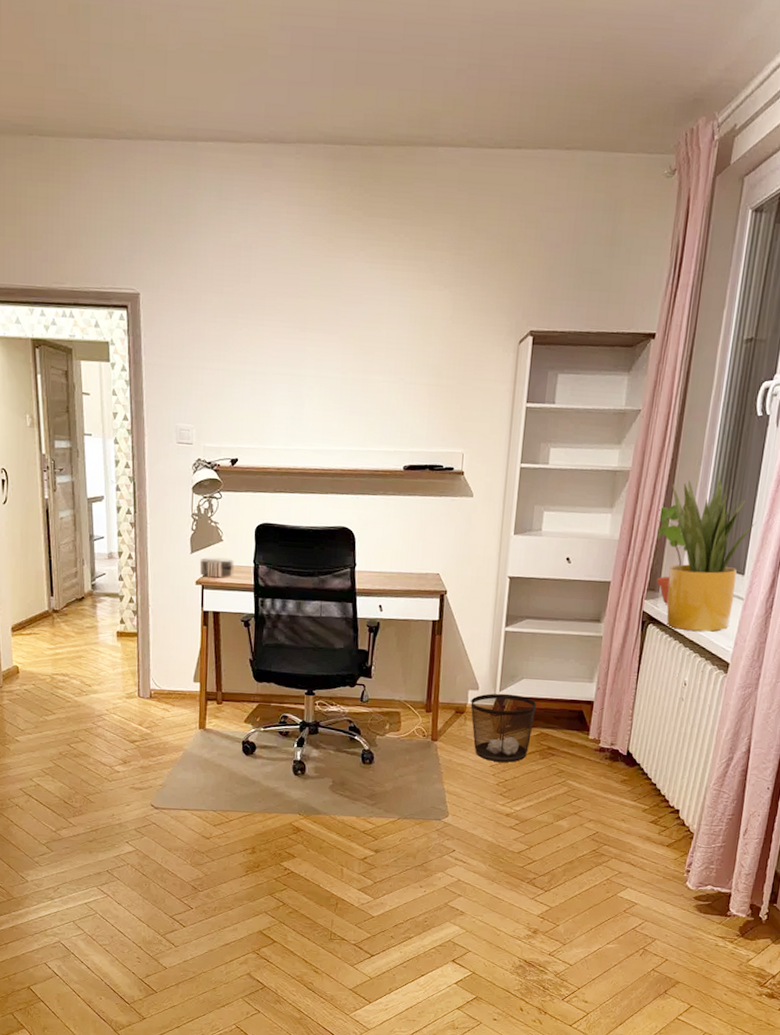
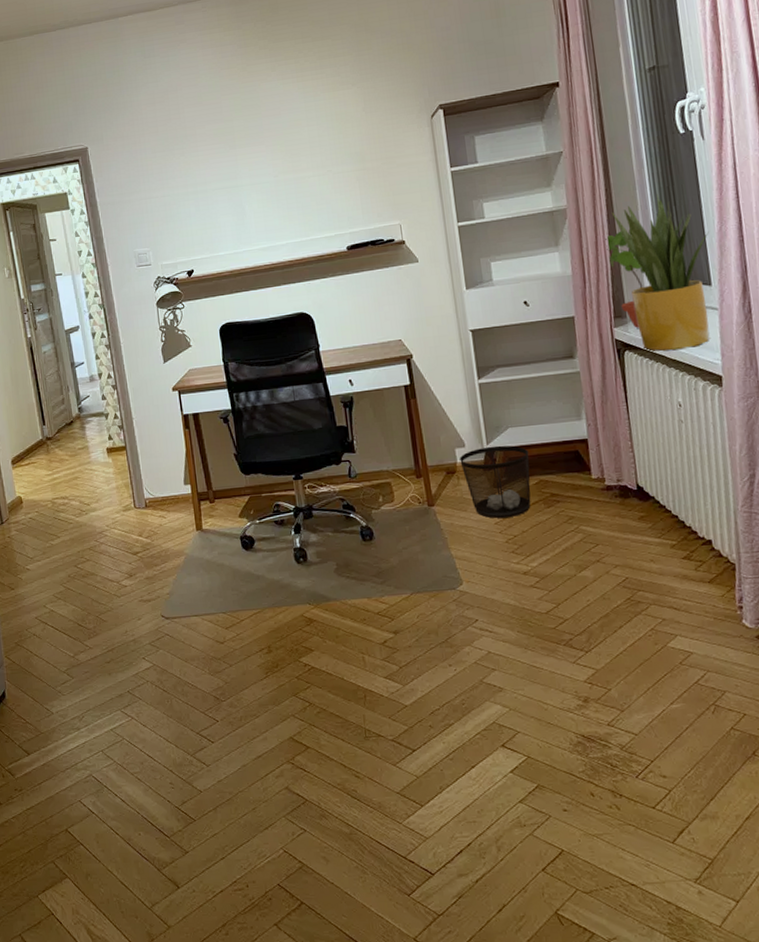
decorative box: present [199,557,234,578] -> none [173,361,206,383]

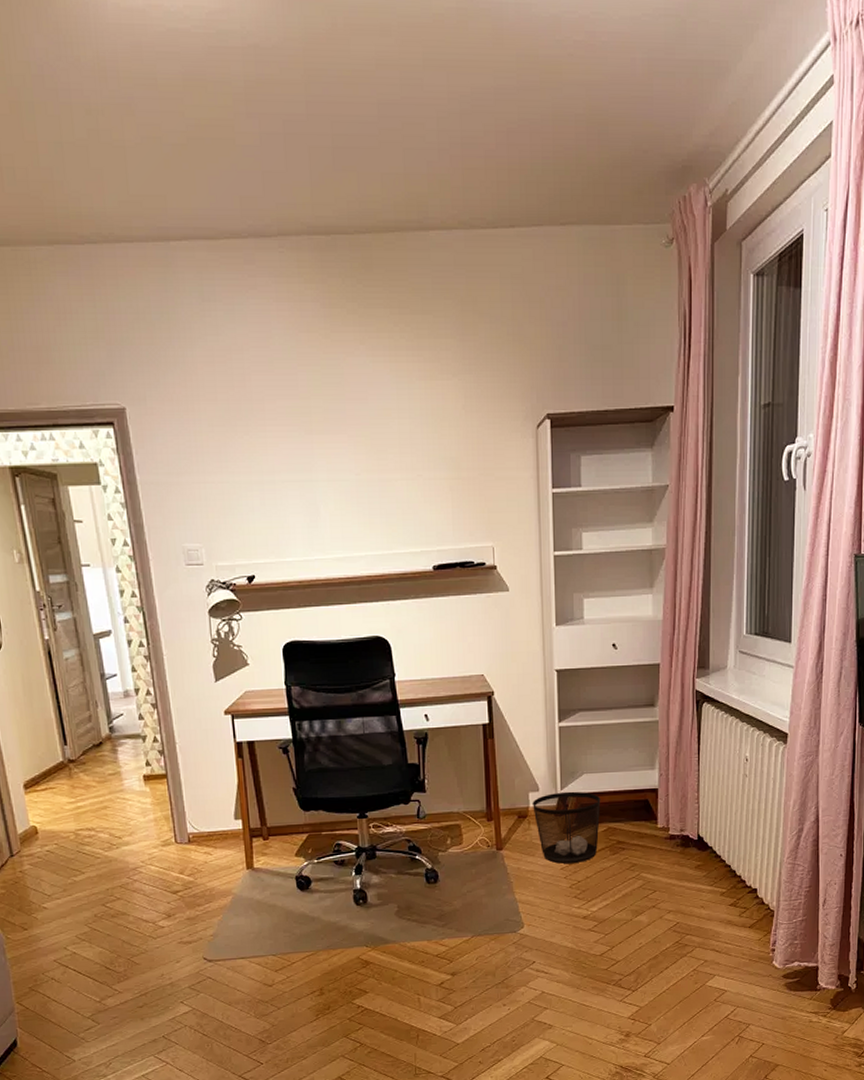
potted plant: present [605,229,644,328] -> none [699,577,731,681]
planter: present [611,194,710,351] -> none [708,543,796,705]

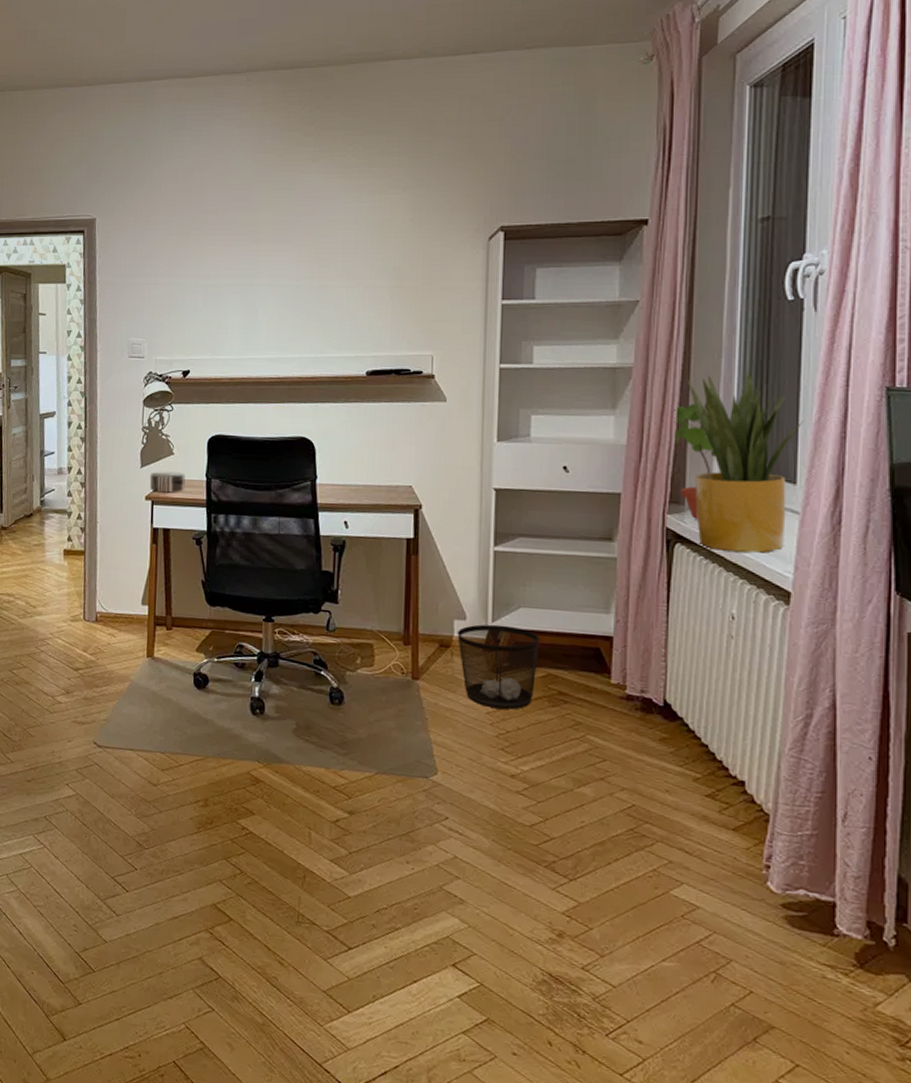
decorative box: none [226,682,265,706] -> present [149,471,186,493]
potted plant: none [699,577,731,681] -> present [674,403,715,519]
planter: none [708,543,796,705] -> present [686,367,804,553]

